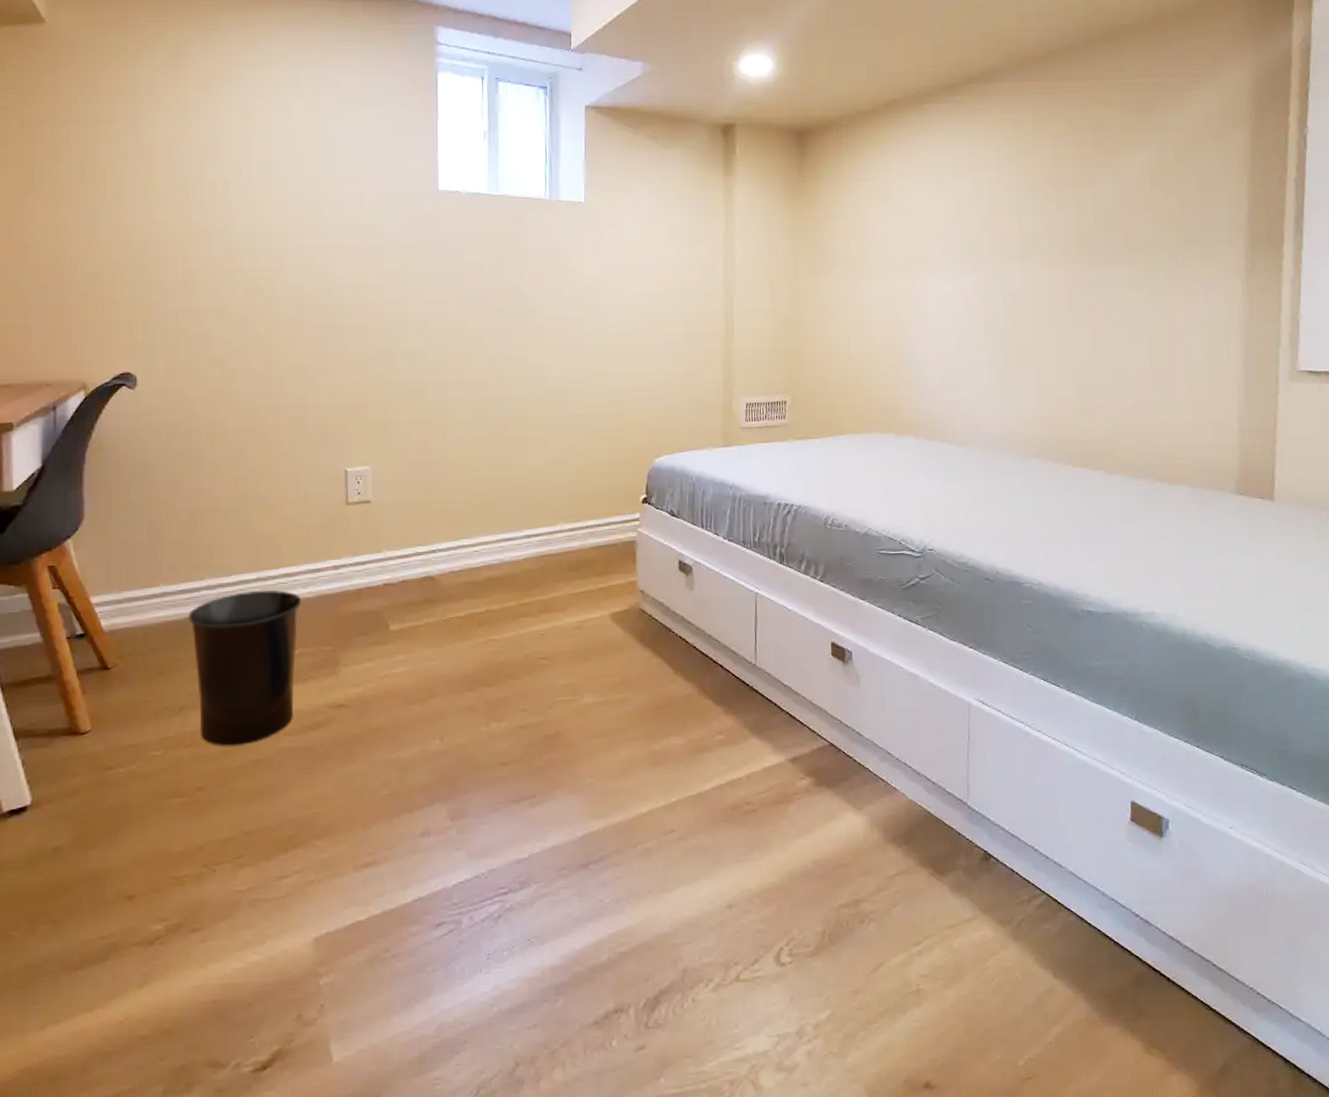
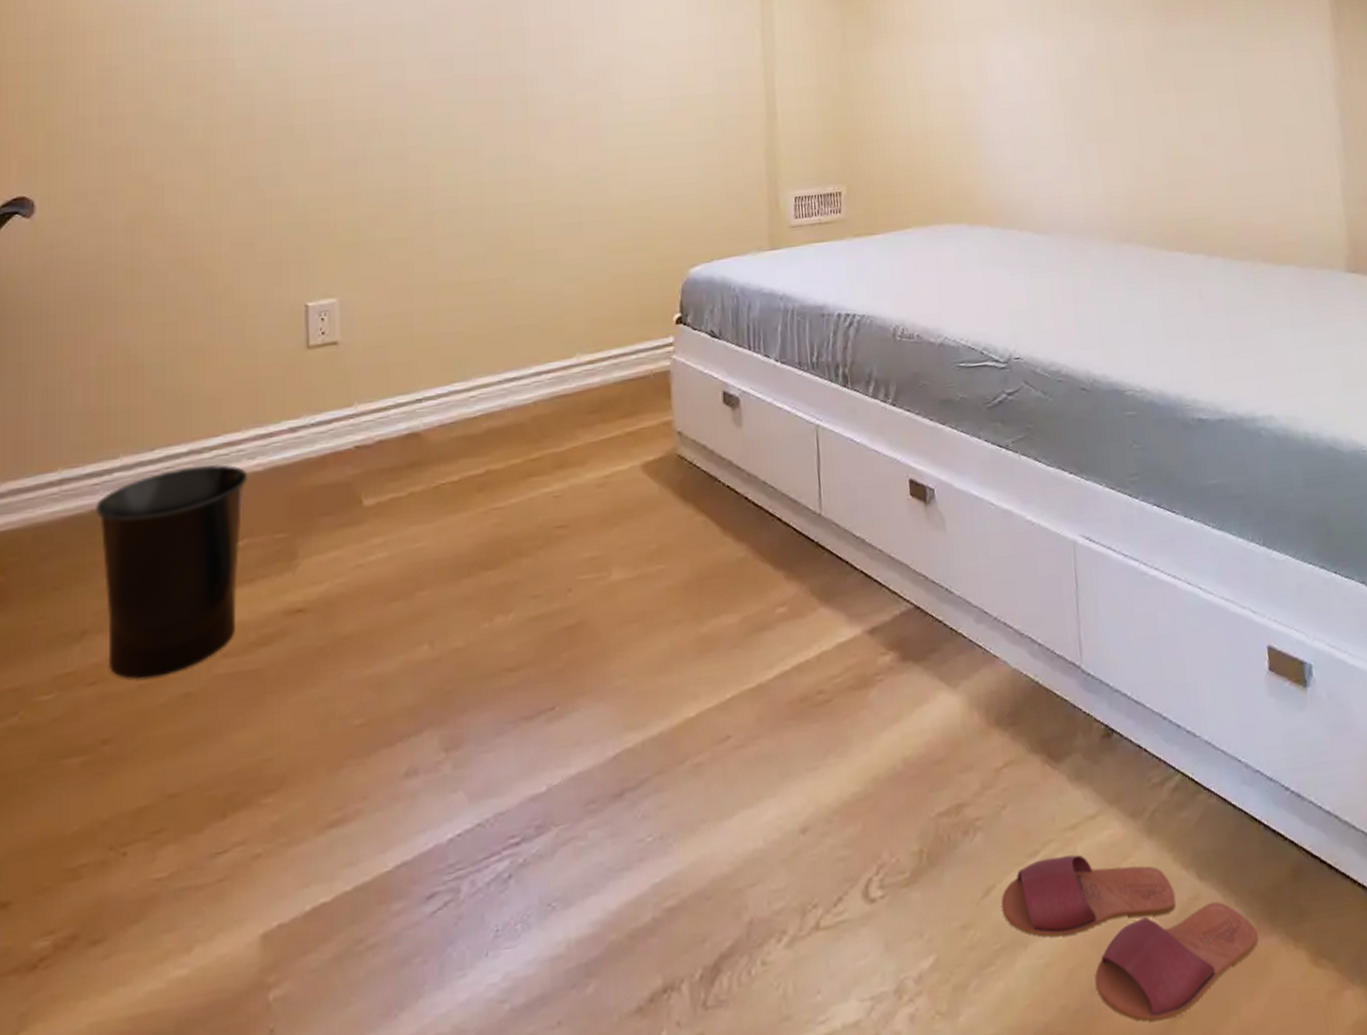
slippers: none [887,947,1101,1080] -> present [1001,854,1259,1022]

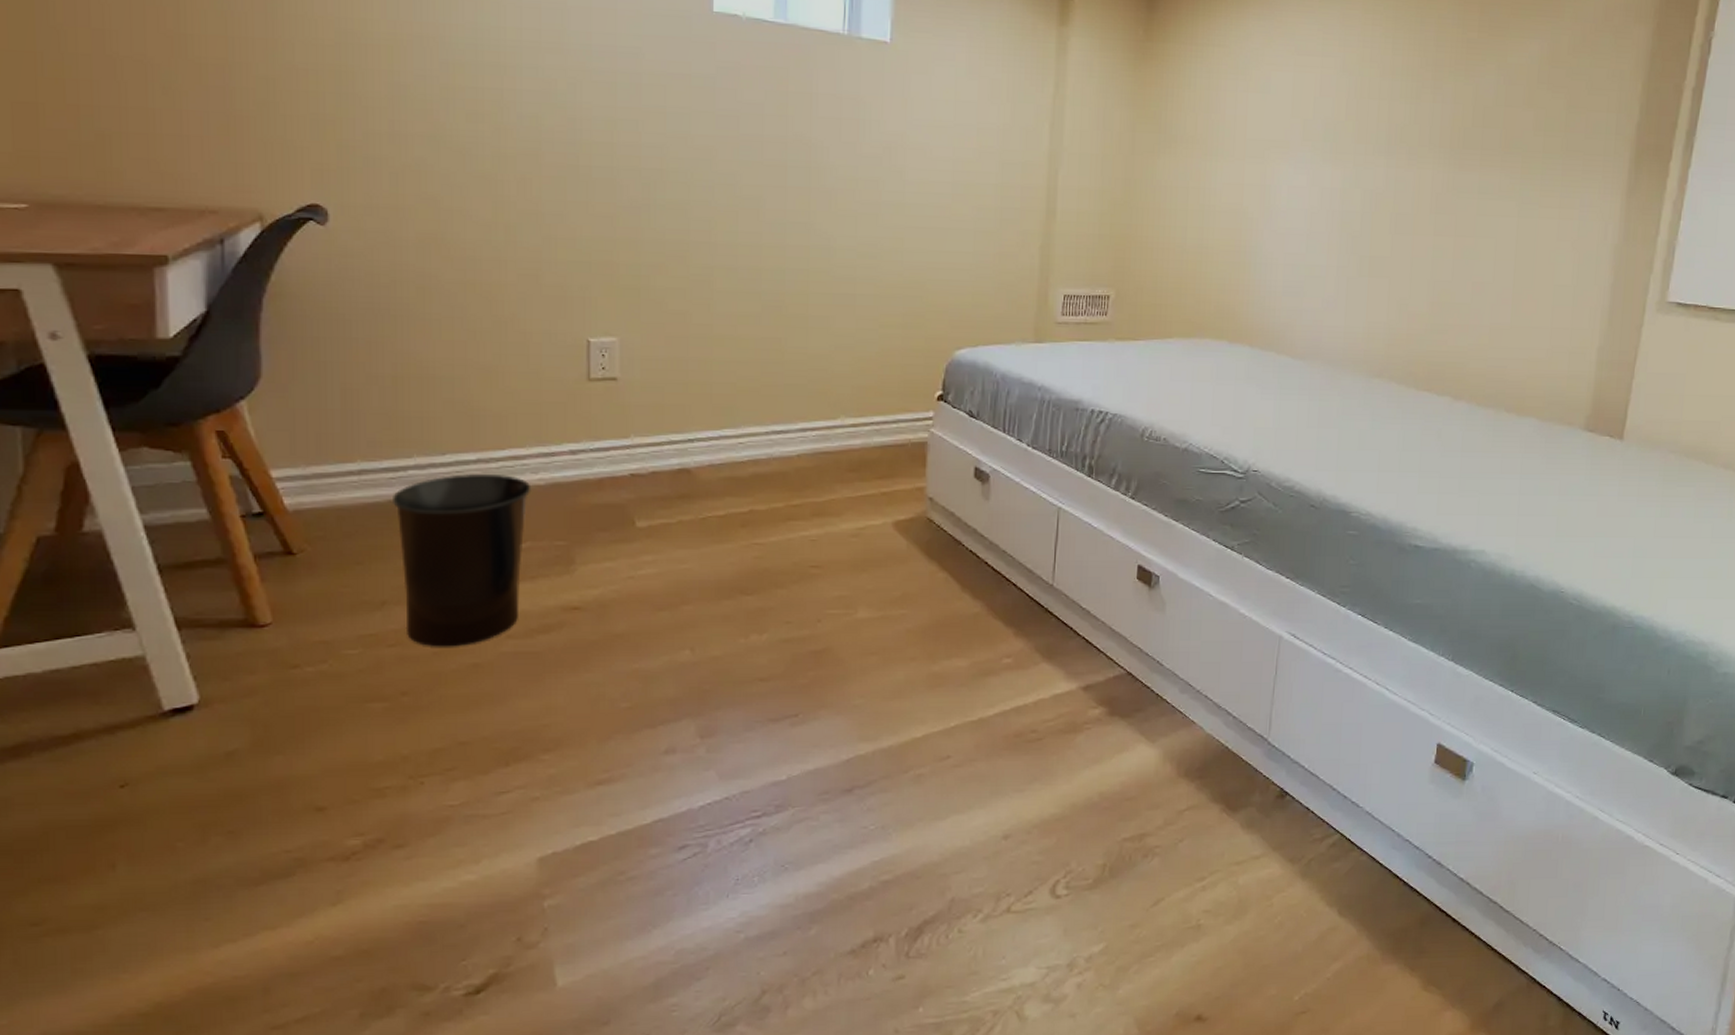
slippers: present [1001,854,1259,1022] -> none [1167,883,1381,1014]

